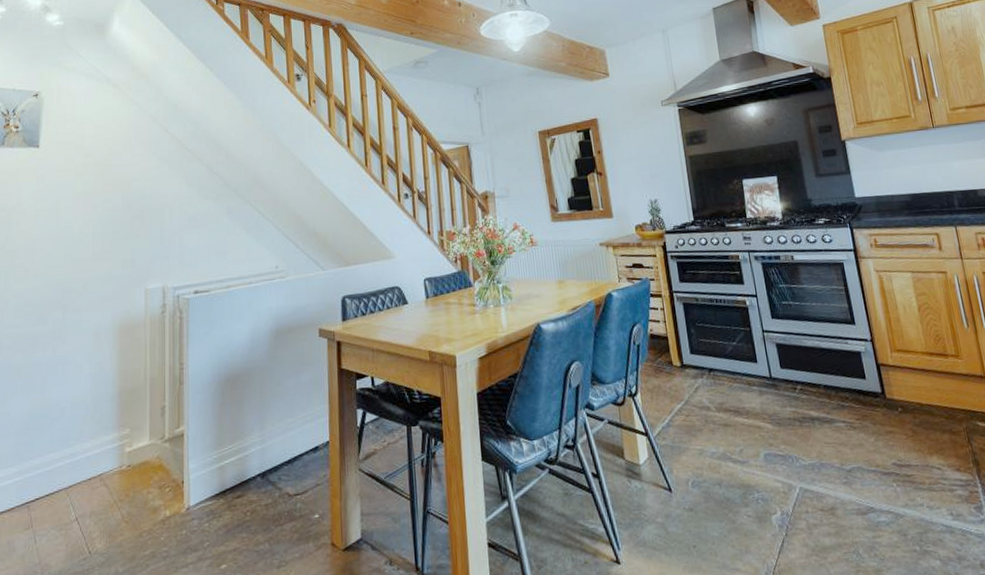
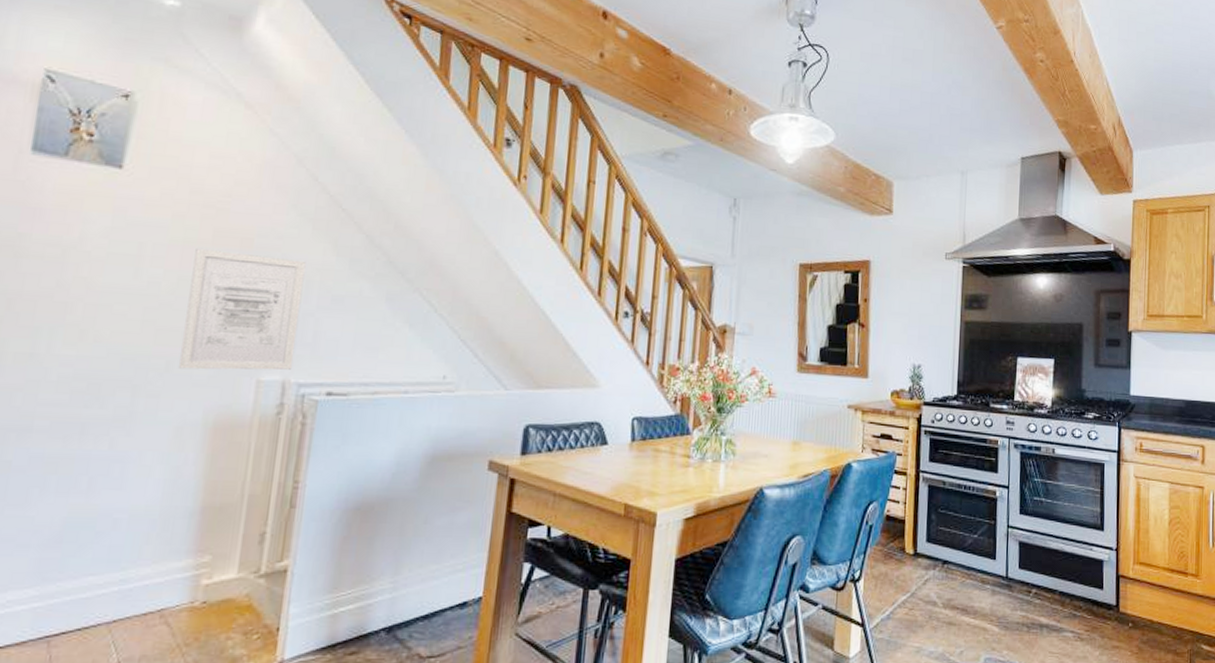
wall art: none [92,193,168,288] -> present [179,248,306,371]

